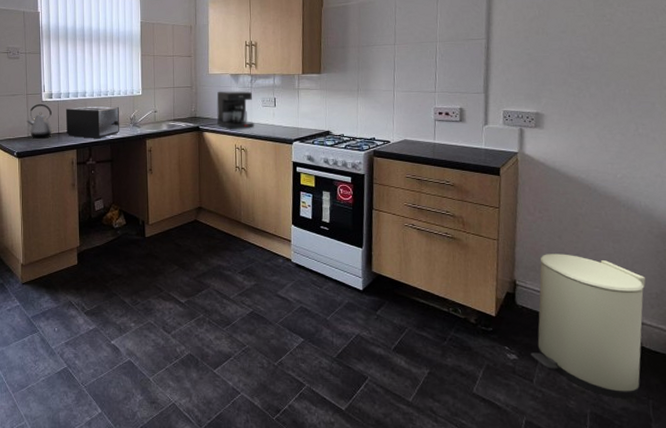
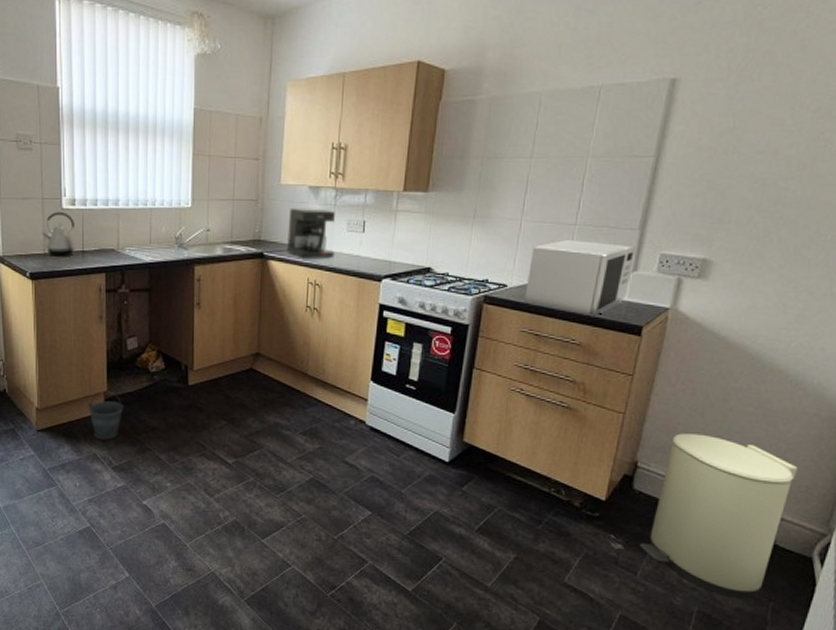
bucket: none [64,246,95,288] -> present [88,390,125,440]
toaster: present [65,105,120,139] -> none [92,218,162,262]
microwave: none [404,103,484,162] -> present [524,239,635,316]

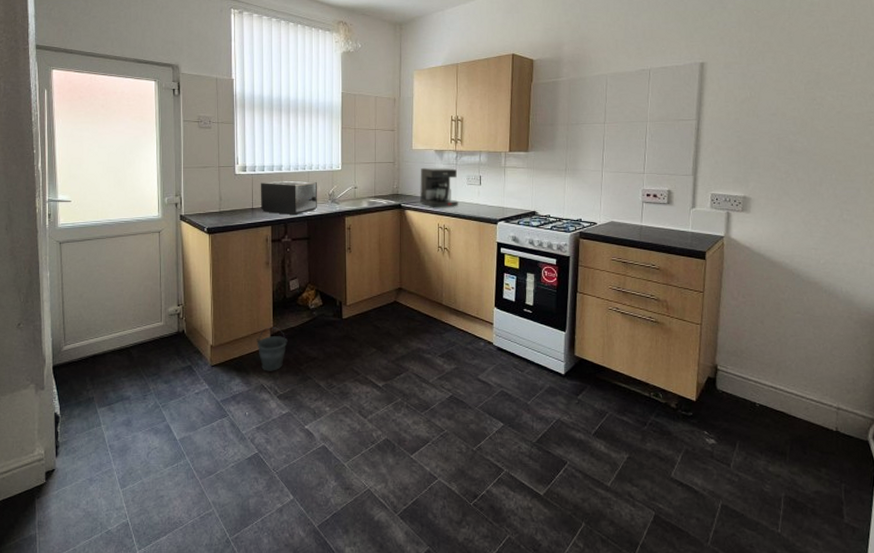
kettle: present [42,211,77,257] -> none [218,176,247,214]
toaster: none [92,218,162,262] -> present [260,180,318,216]
microwave: present [524,239,635,316] -> none [611,185,691,245]
pedal bin: present [639,433,797,599] -> none [729,339,843,482]

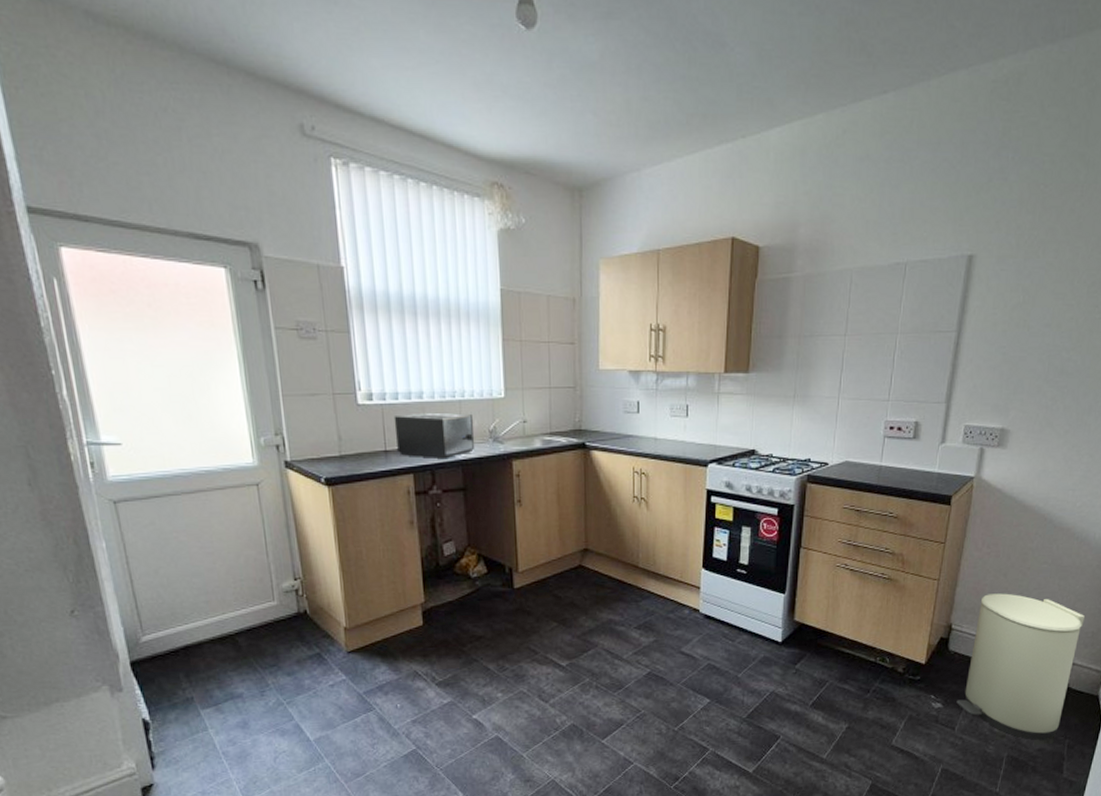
bucket: present [257,327,289,371] -> none [404,602,446,655]
coffee maker: present [420,167,458,207] -> none [609,393,659,447]
pedal bin: none [729,339,843,482] -> present [956,593,1085,740]

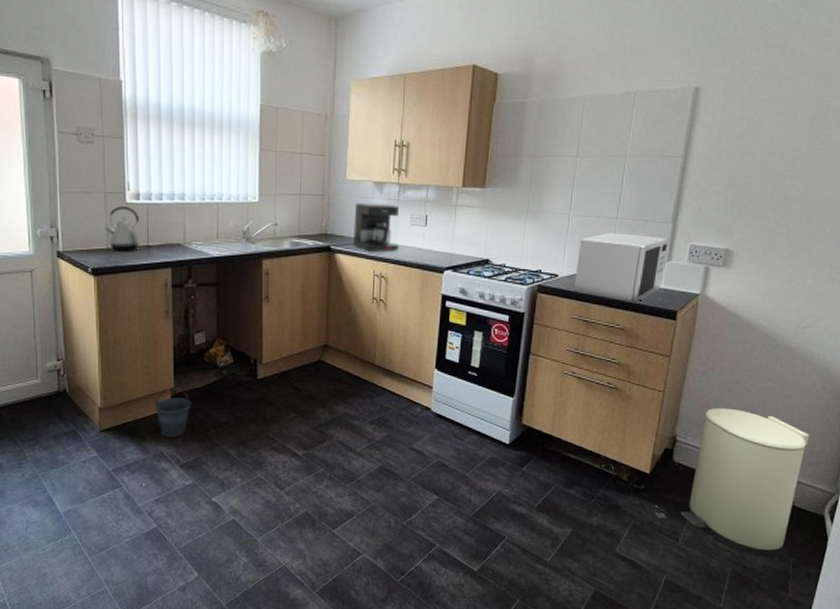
kettle: none [336,407,379,459] -> present [104,205,142,252]
toaster: present [393,412,475,460] -> none [157,212,229,256]
bucket: none [404,602,446,655] -> present [154,387,193,437]
coffee maker: none [609,393,659,447] -> present [353,202,400,252]
microwave: none [845,415,942,489] -> present [574,232,669,302]

